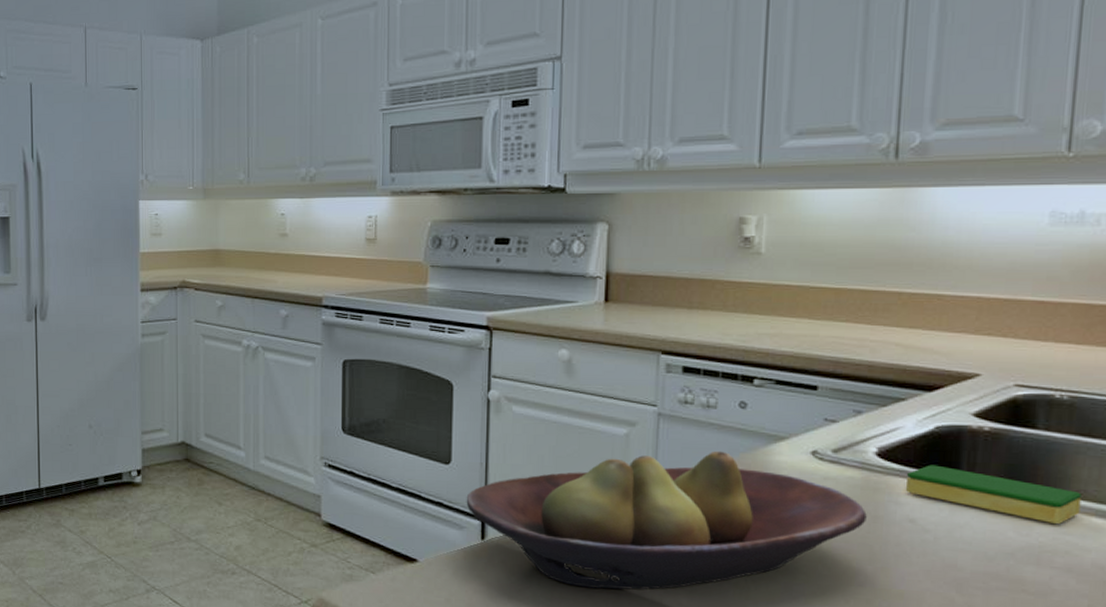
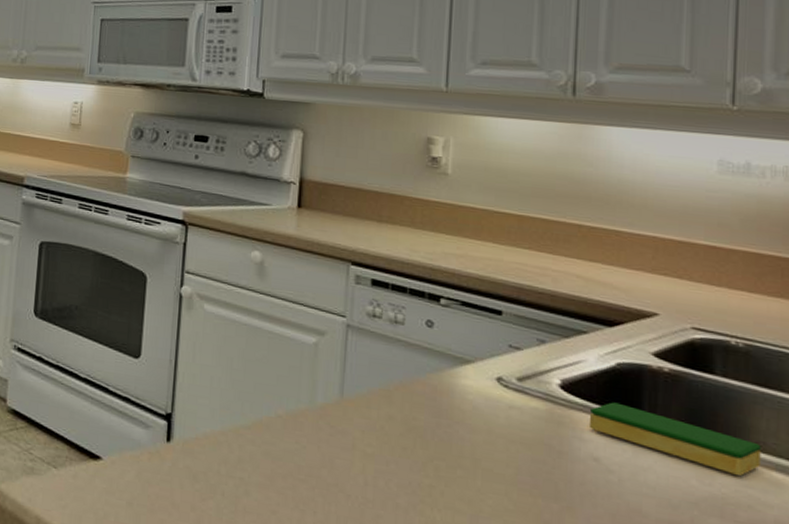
fruit bowl: present [466,451,867,590] -> none [153,366,552,511]

